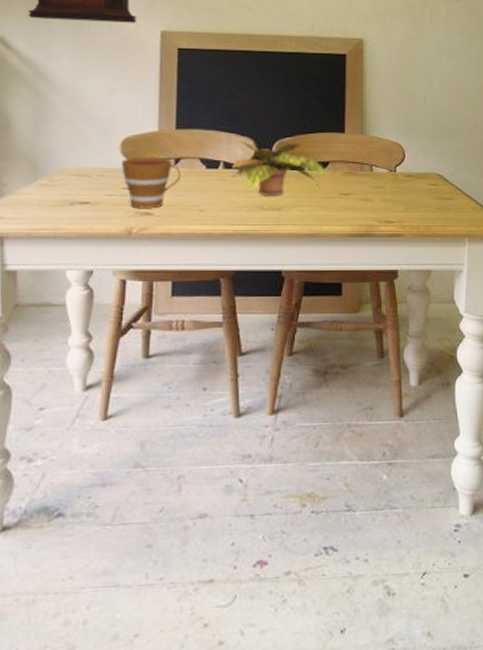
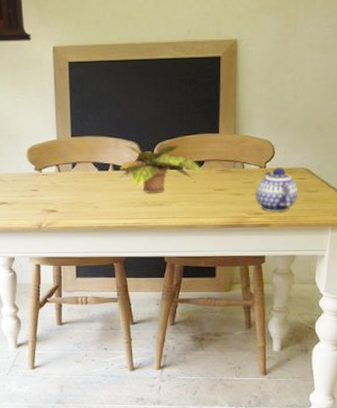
cup: present [121,156,180,209] -> none [28,162,77,207]
teapot: none [385,172,432,220] -> present [255,167,298,212]

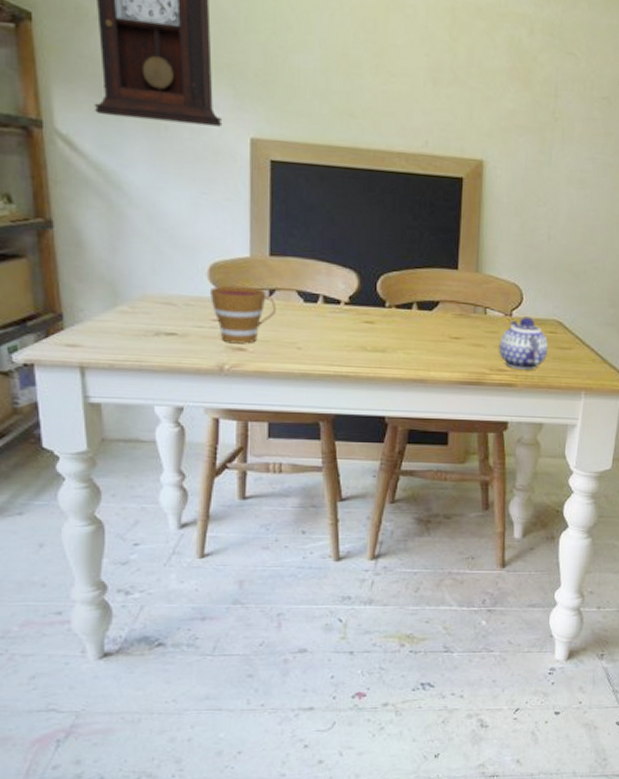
cup: none [28,162,77,207] -> present [209,285,276,344]
plant: present [119,144,203,194] -> none [331,270,438,337]

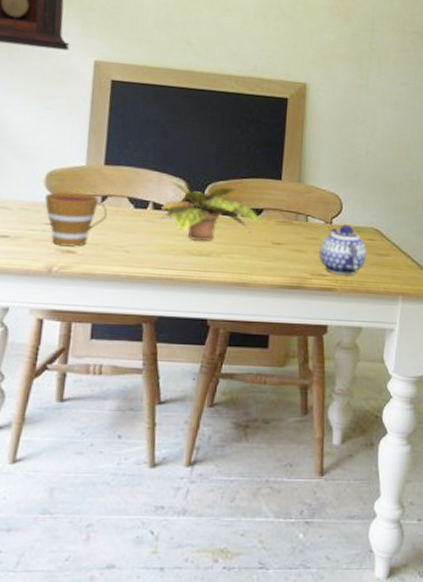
plant: none [331,270,438,337] -> present [159,179,261,242]

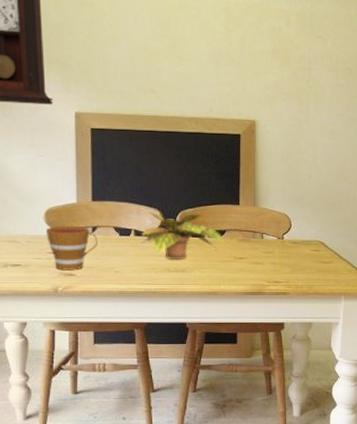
teapot: present [319,224,367,275] -> none [274,239,314,281]

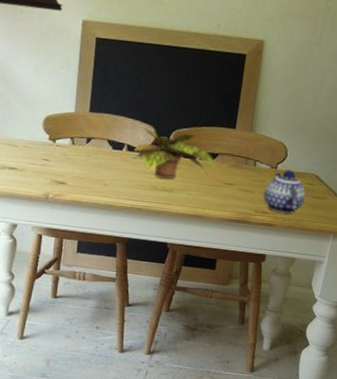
cup: present [45,225,97,271] -> none [42,133,91,180]
teapot: none [274,239,314,281] -> present [263,170,306,214]

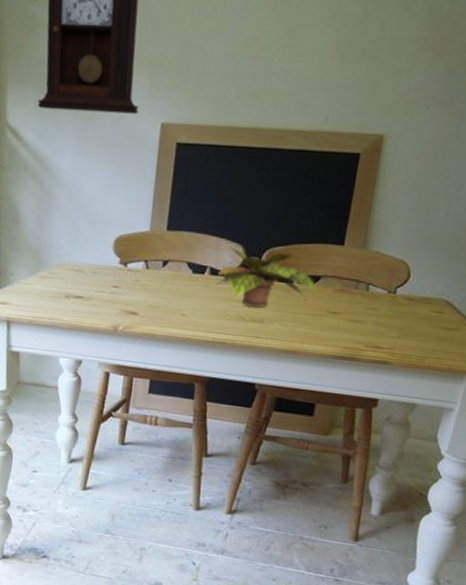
teapot: present [263,170,306,214] -> none [377,294,433,349]

